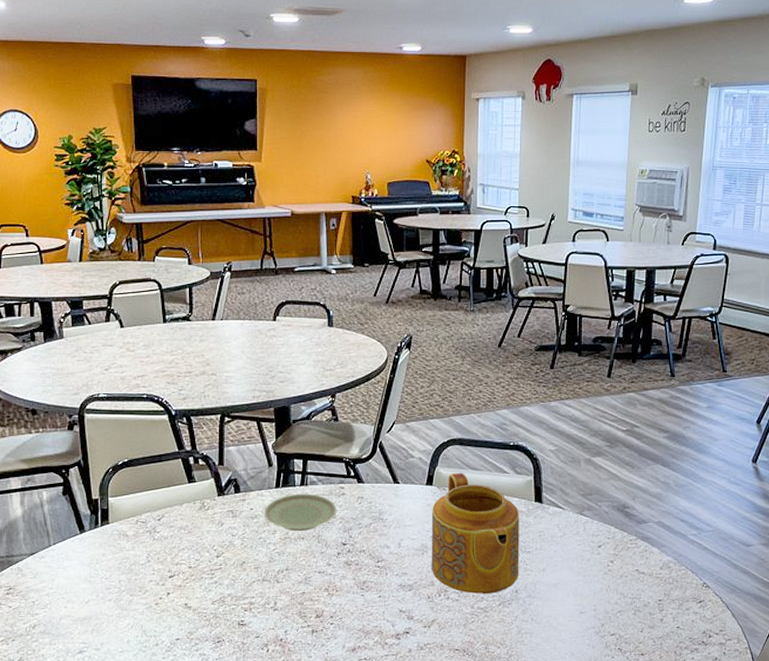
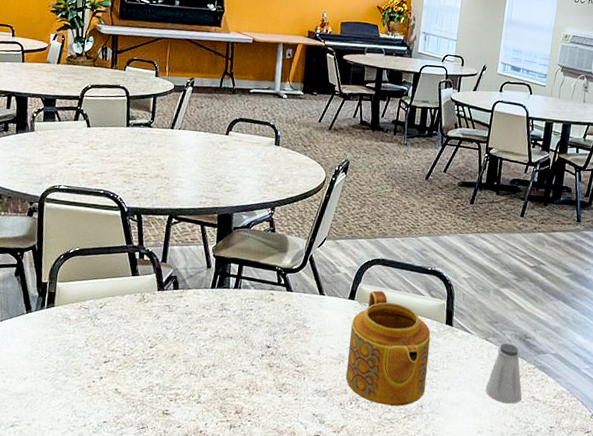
plate: present [264,493,336,531] -> none [198,295,265,331]
saltshaker: none [584,515,625,580] -> present [485,343,522,404]

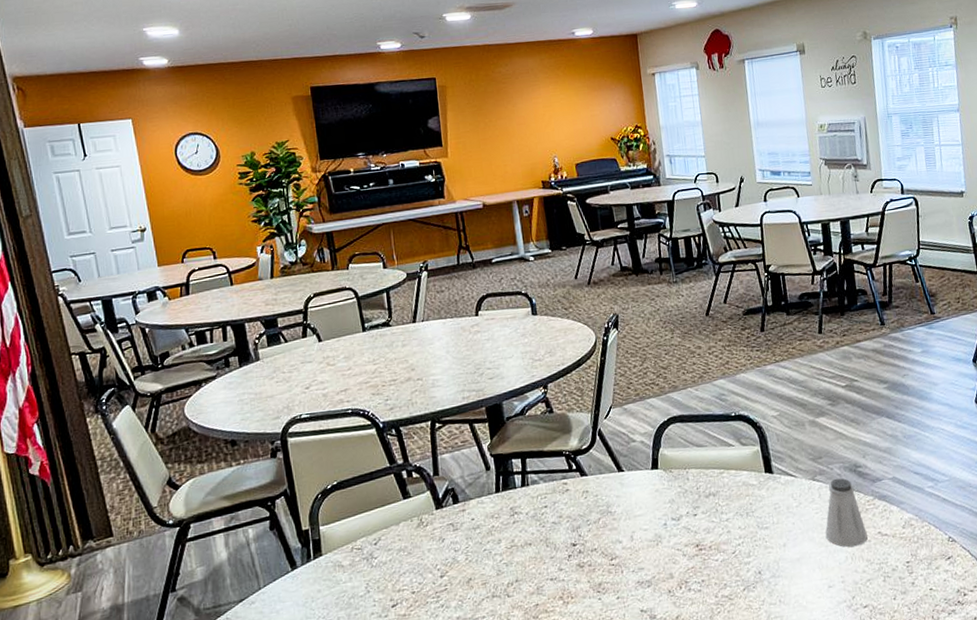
teapot: present [345,290,431,407] -> none [661,451,760,582]

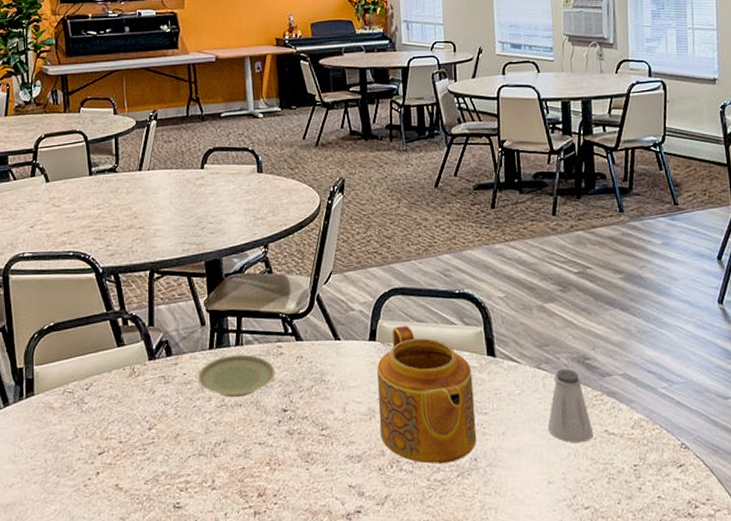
plate: none [486,494,562,538] -> present [197,354,275,397]
teapot: none [661,451,760,582] -> present [377,326,477,465]

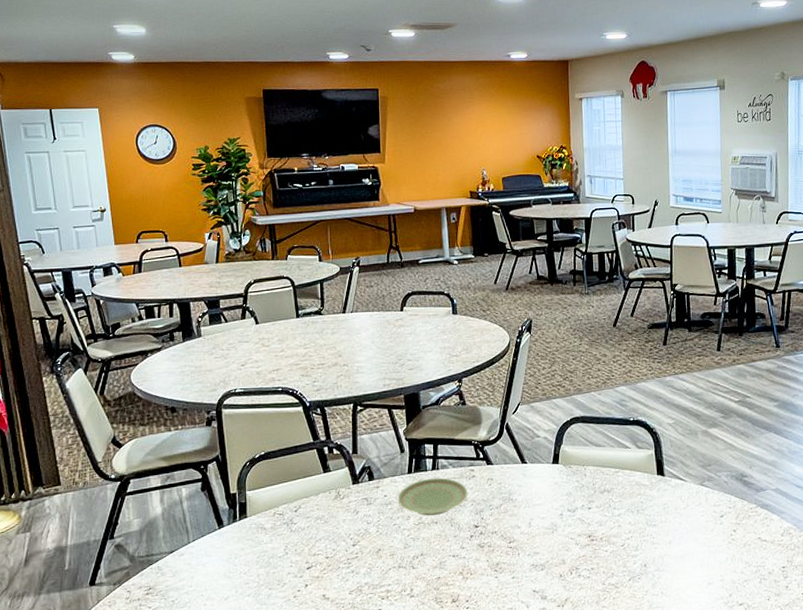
teapot: present [377,326,477,465] -> none [559,450,647,570]
saltshaker: present [547,368,593,443] -> none [708,485,748,550]

